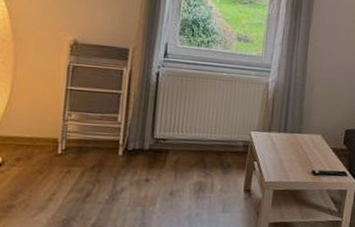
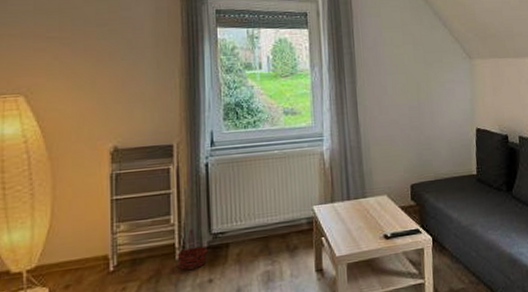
basket: none [119,130,149,167] -> present [177,229,208,270]

